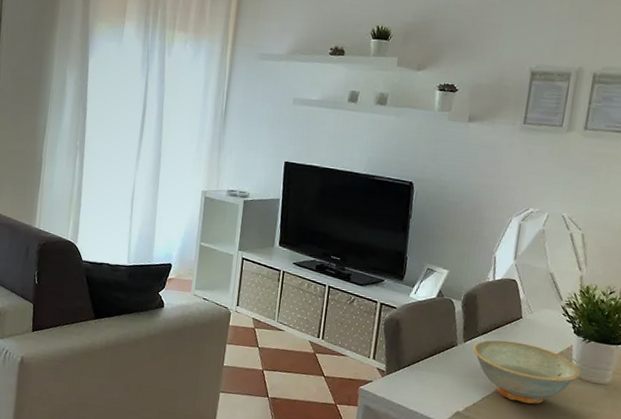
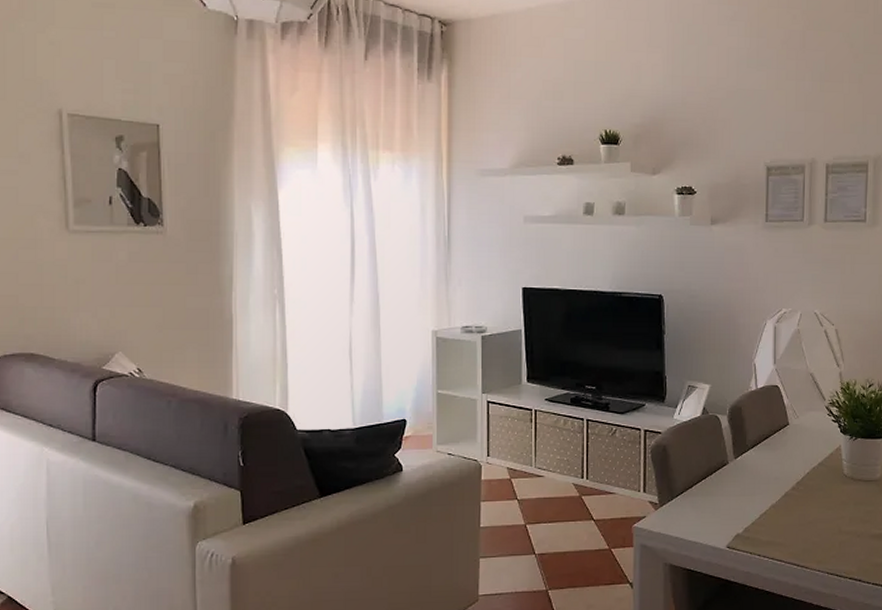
dish: present [473,340,581,404] -> none [745,450,852,513]

